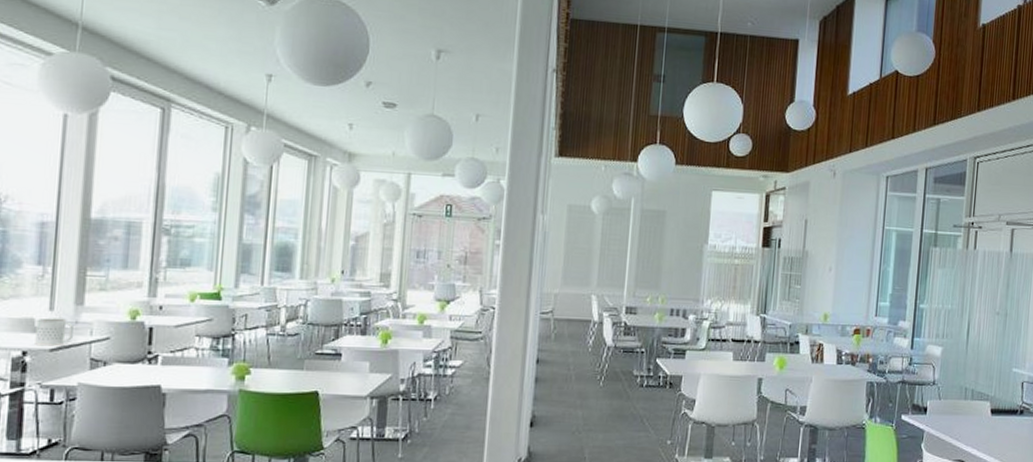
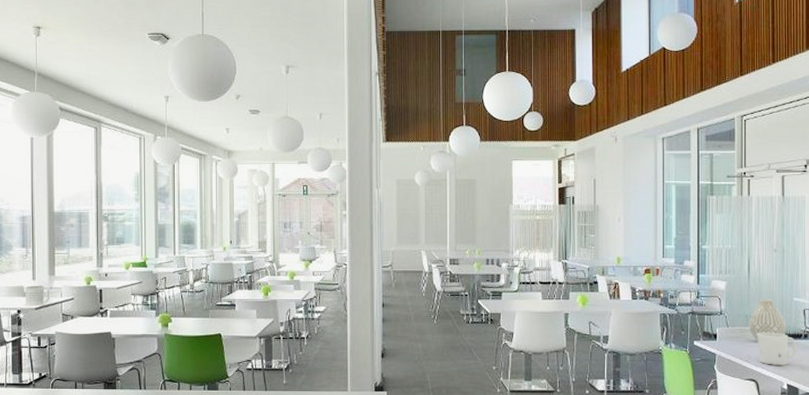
vase: none [962,368,1003,416] -> present [749,299,787,340]
mug: none [969,407,1012,445] -> present [757,332,797,365]

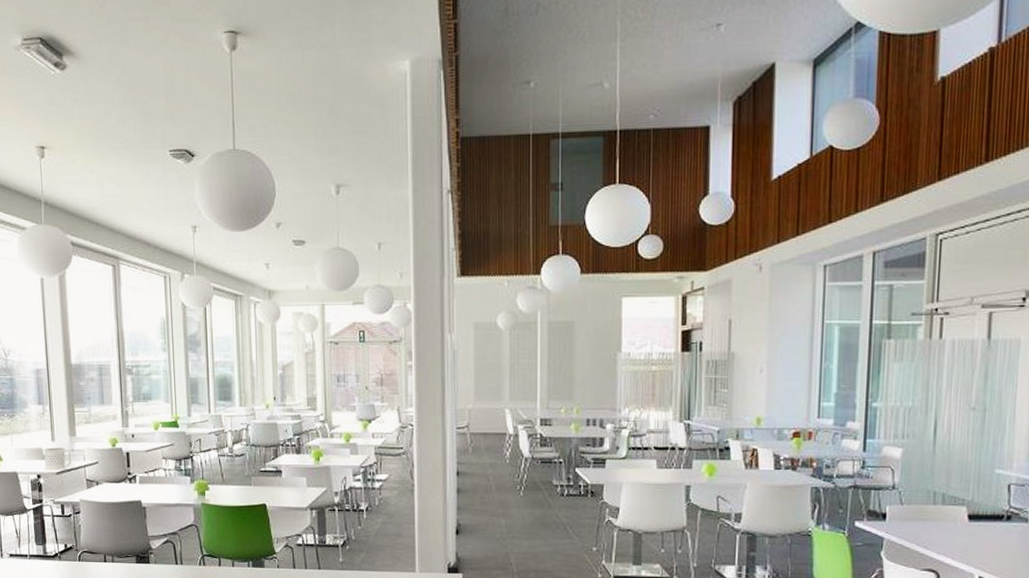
vase: present [749,299,787,340] -> none [930,470,983,522]
mug: present [757,332,797,365] -> none [940,512,996,553]

